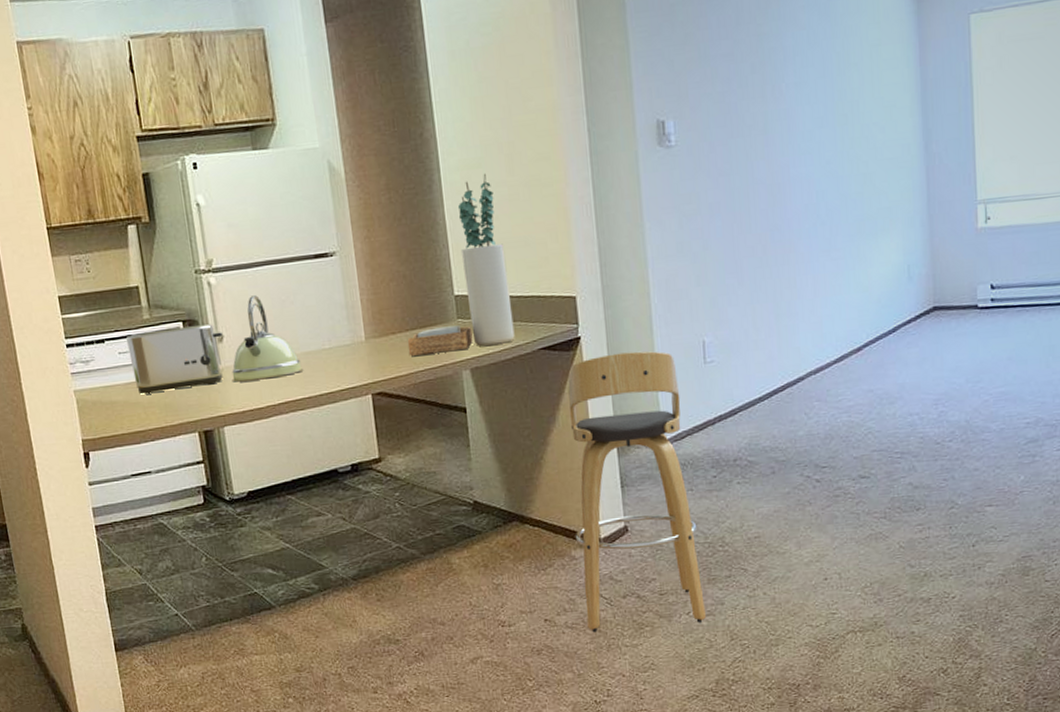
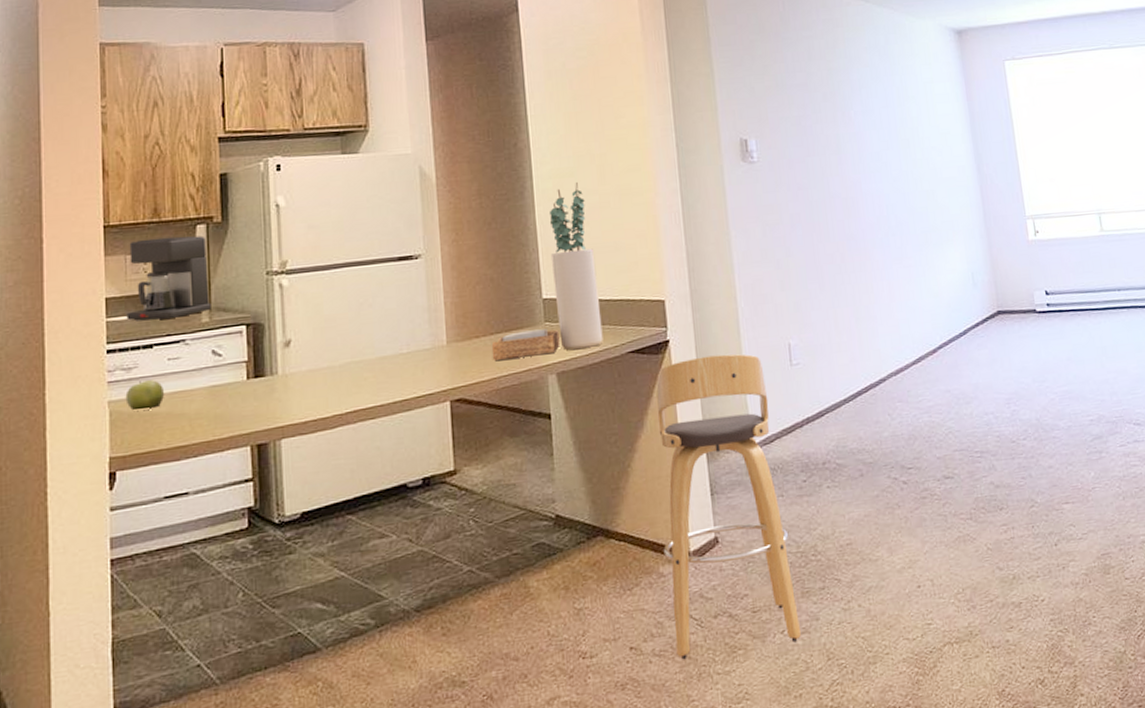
coffee maker: none [71,236,150,317] -> present [126,235,211,321]
fruit: none [87,372,121,401] -> present [125,380,165,412]
toaster: present [126,323,224,395] -> none [179,327,290,405]
kettle: present [231,295,304,383] -> none [295,298,378,390]

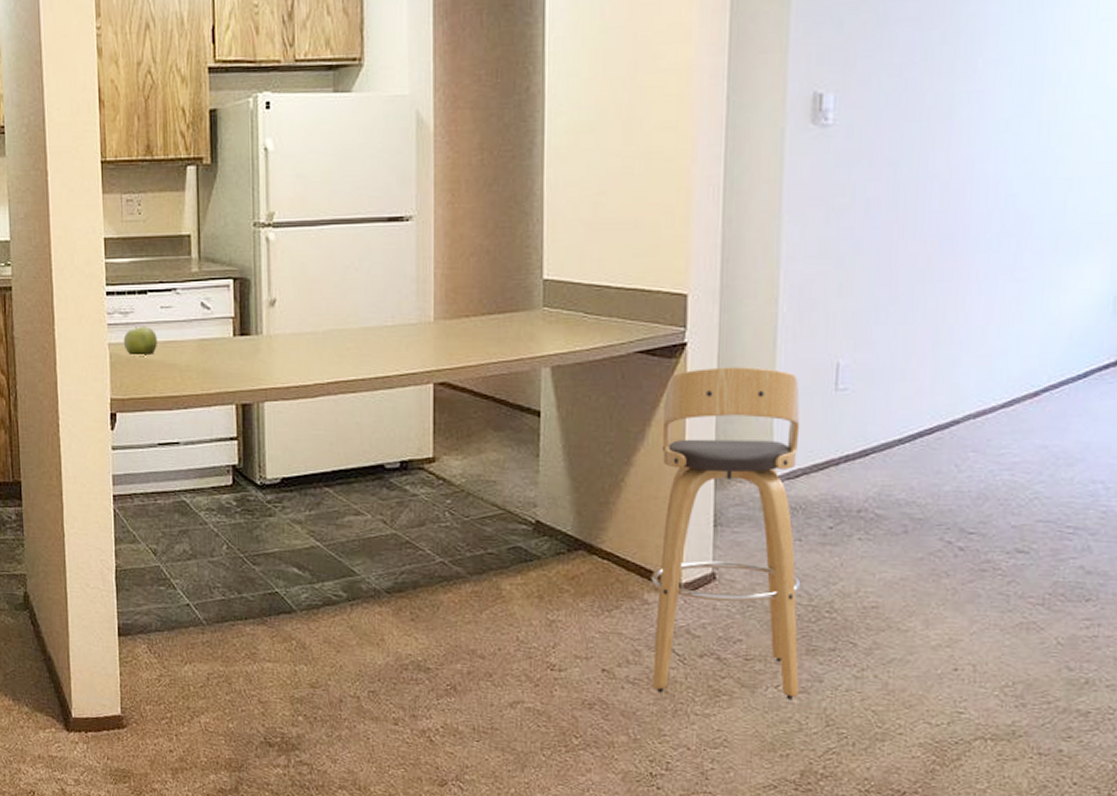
coffee maker: present [126,235,211,321] -> none [123,177,200,266]
napkin holder: present [491,329,560,361] -> none [481,314,559,346]
vase: present [549,183,603,350] -> none [557,141,610,341]

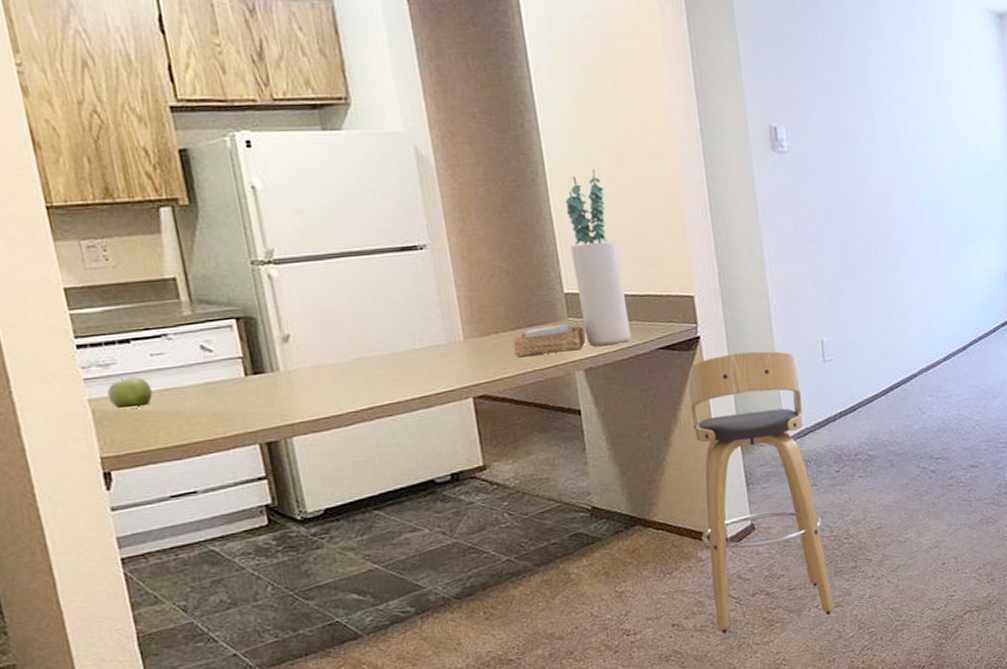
napkin holder: none [481,314,559,346] -> present [512,324,586,357]
vase: none [557,141,610,341] -> present [565,169,631,346]

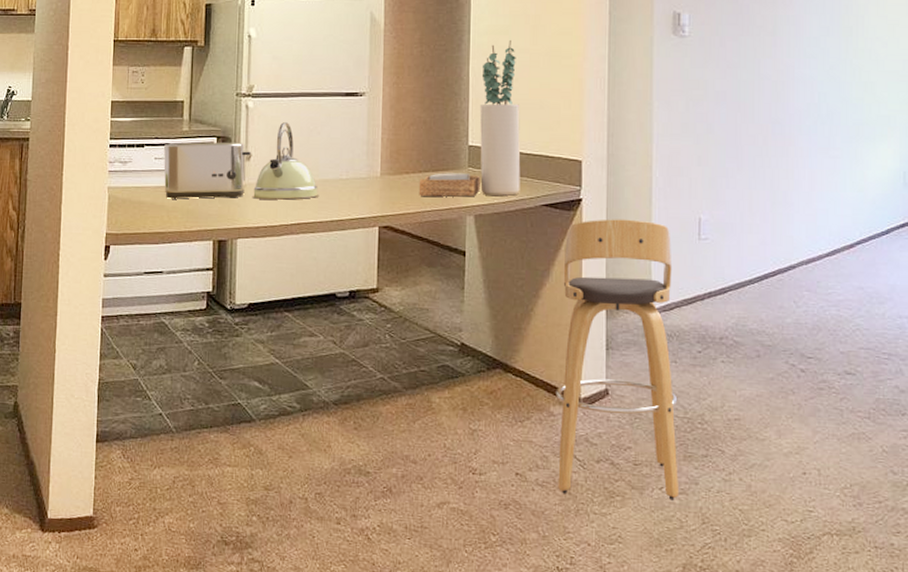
fruit: present [106,376,154,411] -> none [121,174,151,199]
toaster: none [161,321,291,403] -> present [164,142,251,199]
kettle: none [301,290,391,387] -> present [252,122,320,200]

